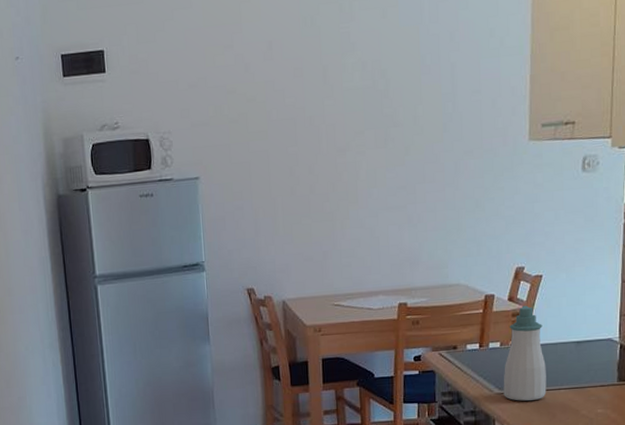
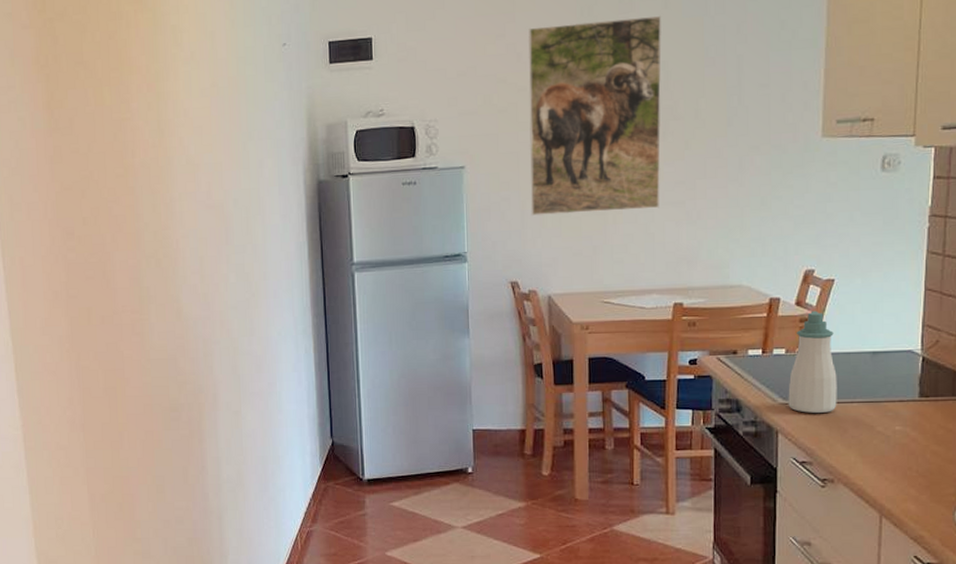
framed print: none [255,24,384,224] -> present [528,15,662,216]

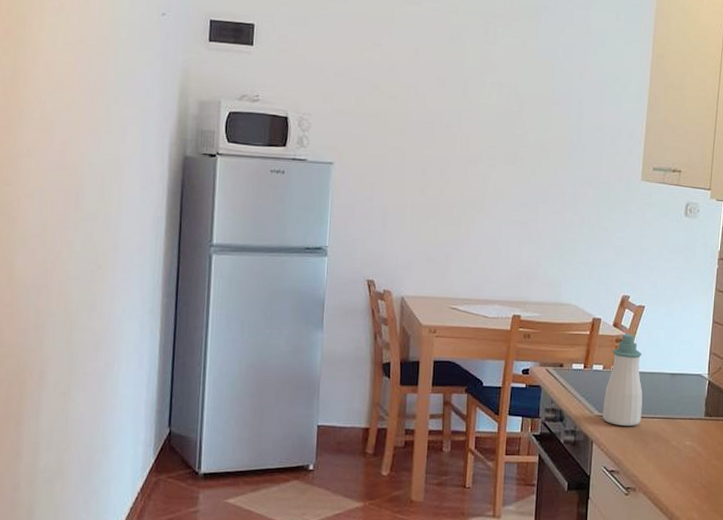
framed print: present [528,15,662,216] -> none [392,42,519,226]

